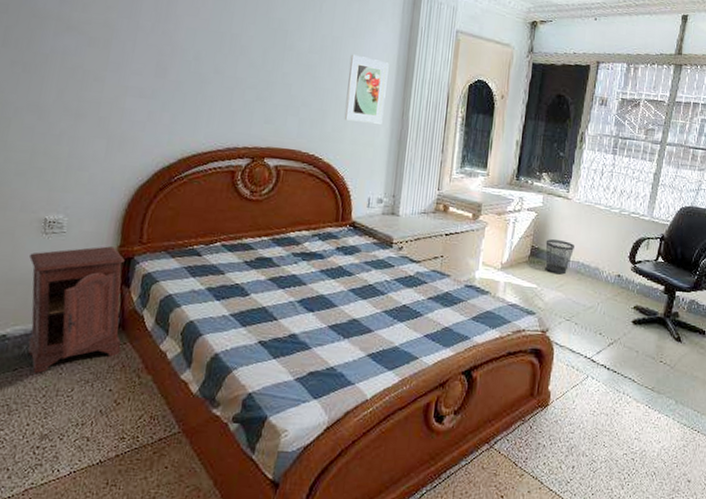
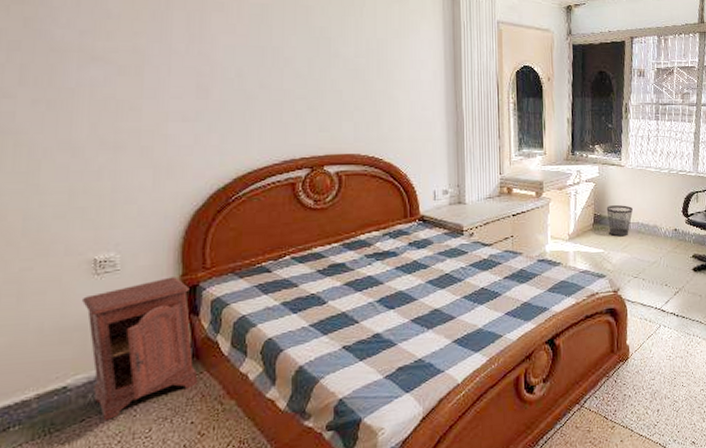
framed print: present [344,54,389,124] -> none [397,54,437,119]

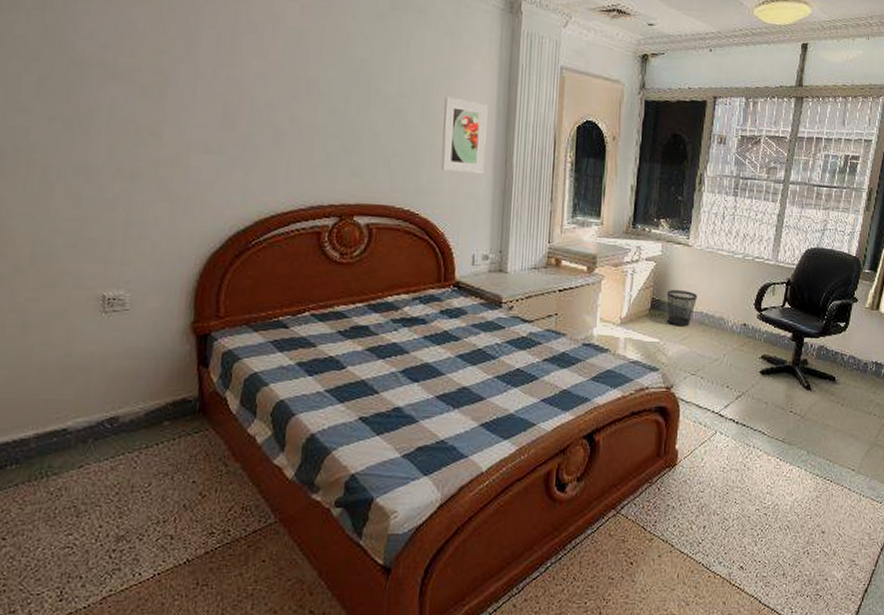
nightstand: present [83,277,198,420] -> none [88,323,203,469]
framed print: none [397,54,437,119] -> present [441,96,488,173]

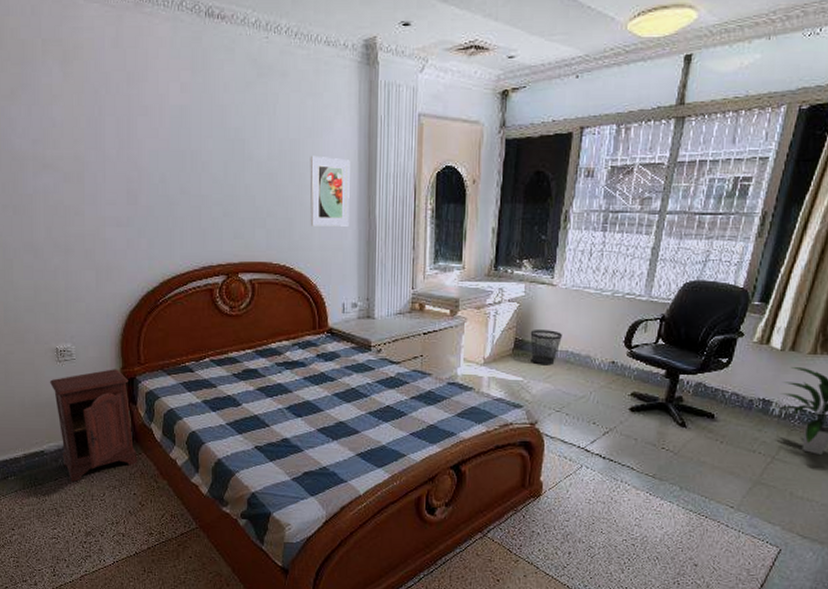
nightstand: none [88,323,203,469] -> present [50,369,138,482]

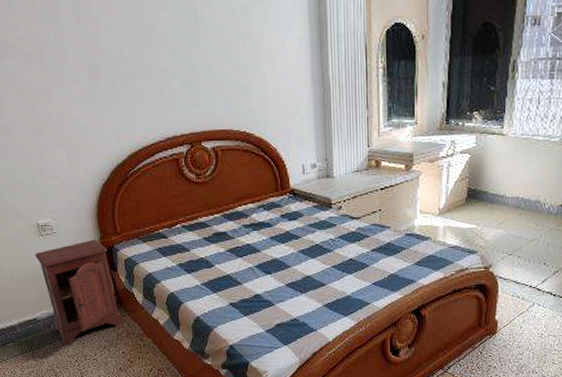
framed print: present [309,155,350,227] -> none [262,21,304,92]
wastebasket: present [530,330,562,365] -> none [482,178,513,212]

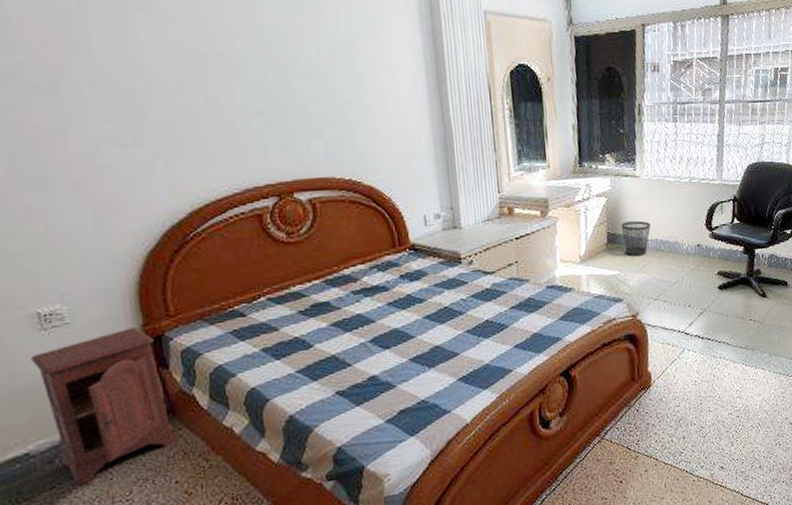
wastebasket: none [482,178,513,212] -> present [621,221,651,257]

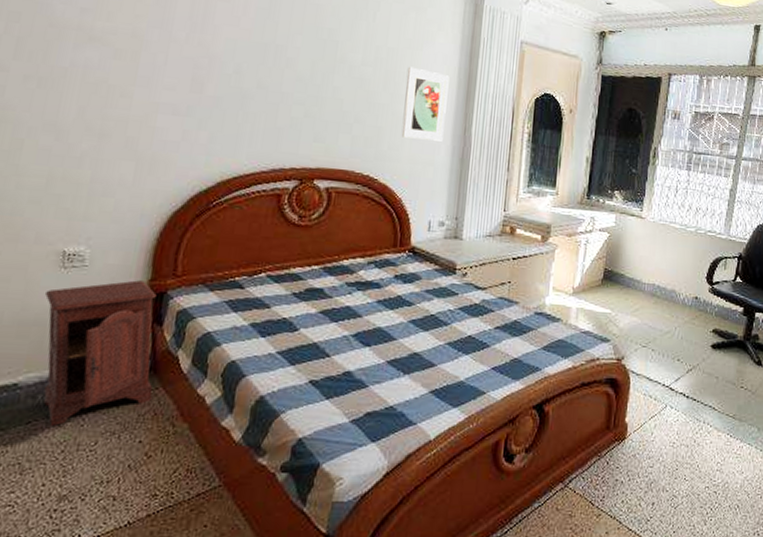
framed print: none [368,56,422,134] -> present [401,66,449,142]
wastebasket: present [621,221,651,257] -> none [619,261,649,298]

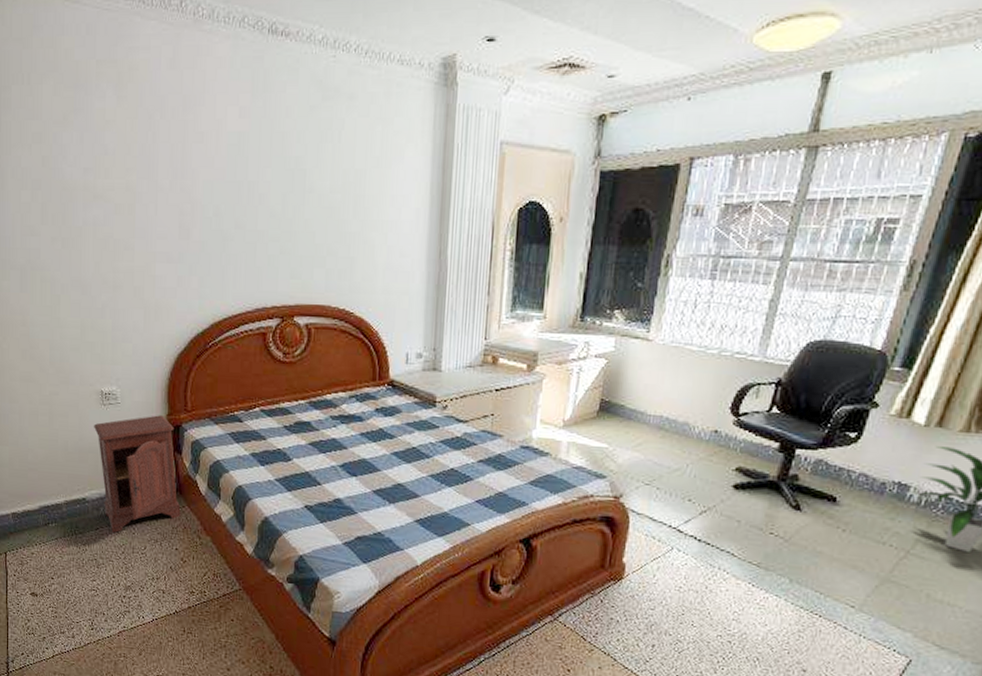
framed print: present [401,66,449,142] -> none [374,188,421,268]

